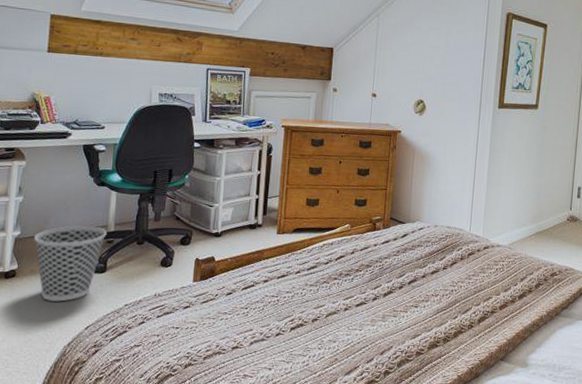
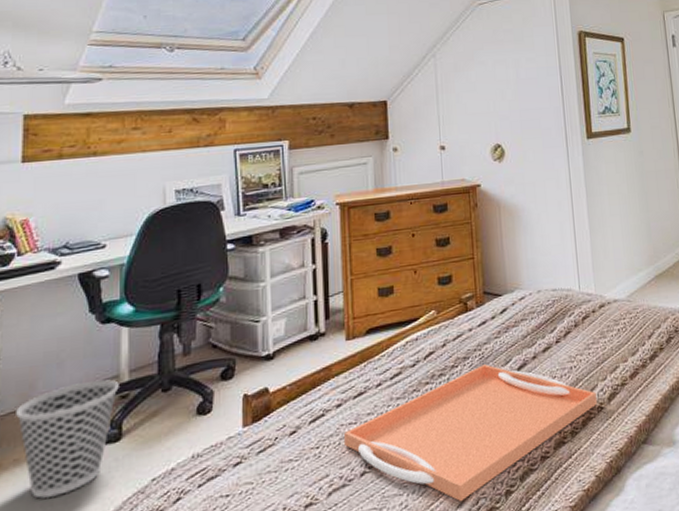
serving tray: none [267,274,469,371] -> present [344,364,597,503]

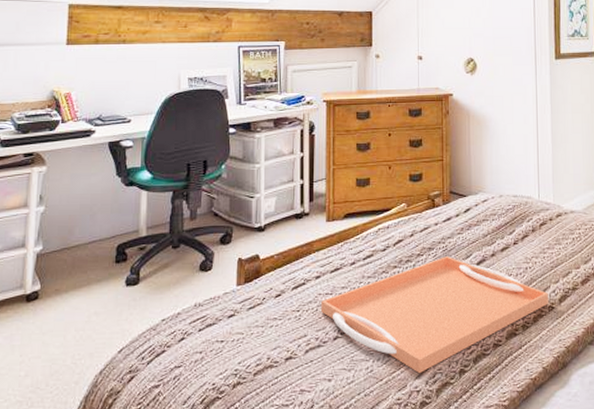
wastebasket: present [16,379,119,499] -> none [58,233,138,324]

